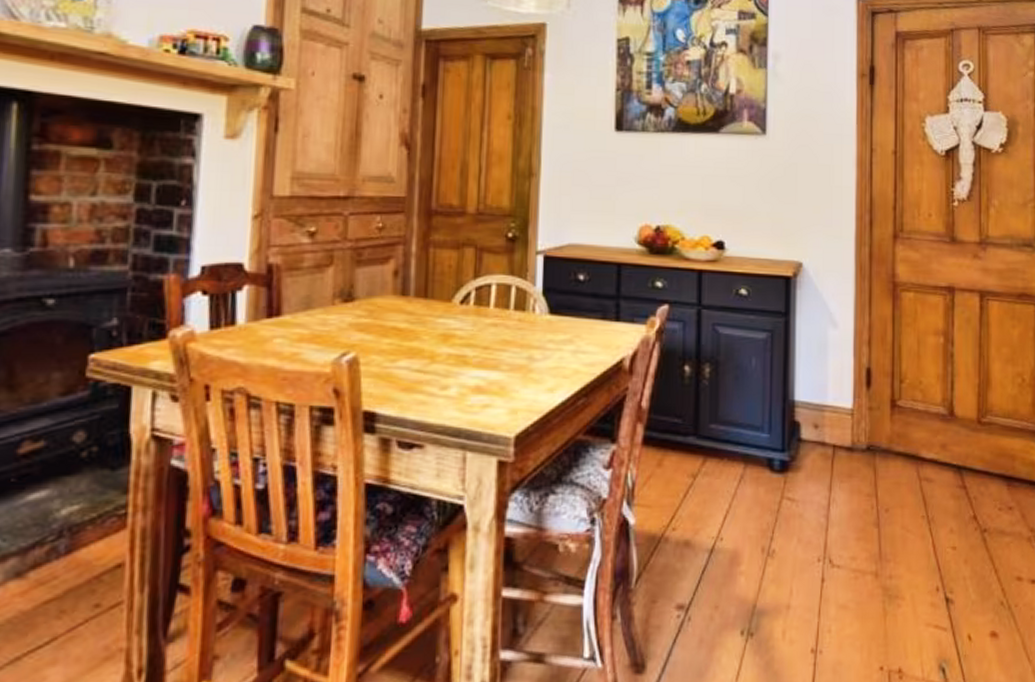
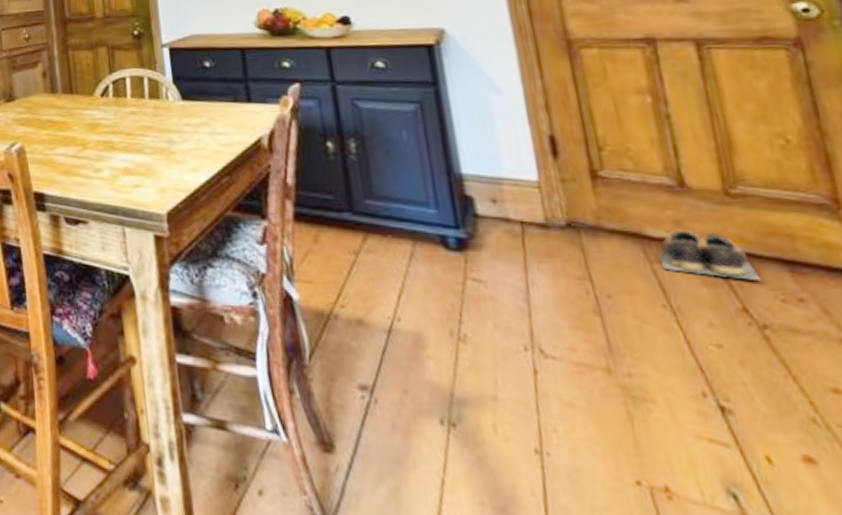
shoes: none [927,452,988,493] -> present [658,229,760,280]

